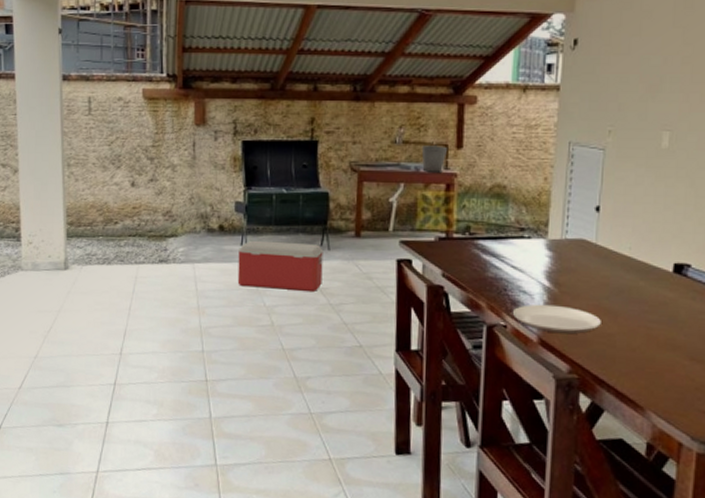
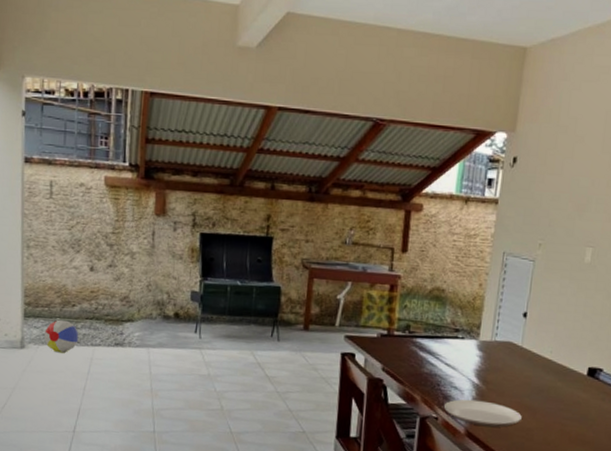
beachball: none [88,238,122,273] -> present [44,319,79,354]
cooler: present [237,240,323,291] -> none [190,328,273,379]
bucket: present [421,144,448,172] -> none [369,247,394,274]

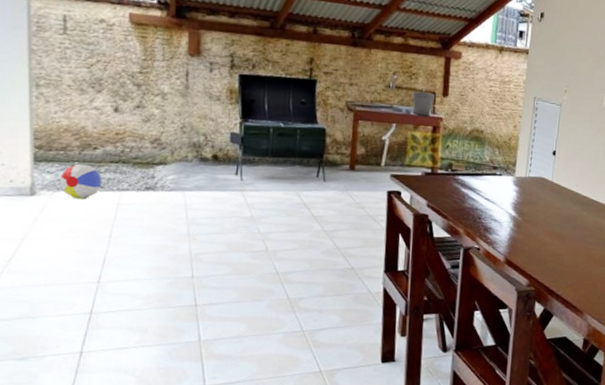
bucket: none [369,247,394,274] -> present [412,91,436,116]
plate: present [443,399,522,428] -> none [484,230,554,255]

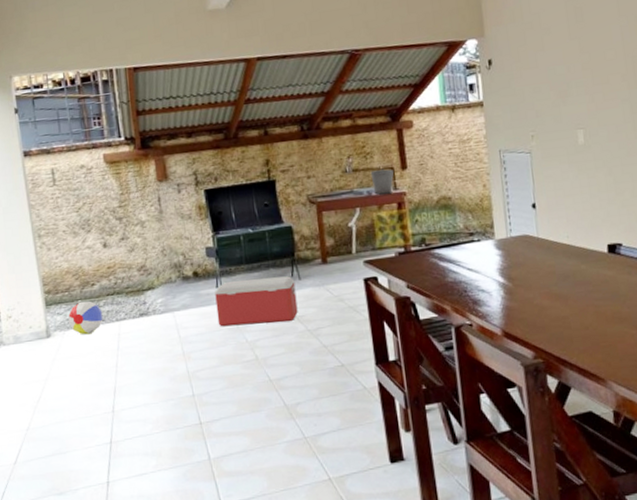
cooler: none [231,170,319,219] -> present [215,276,298,327]

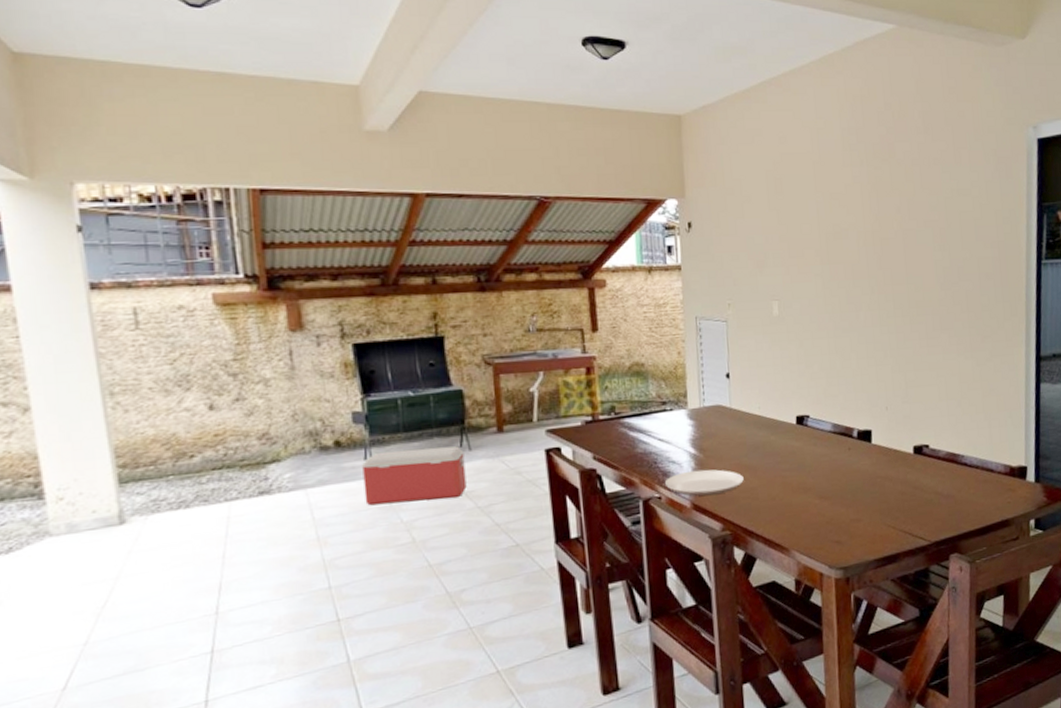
beachball: present [68,301,103,335] -> none [153,476,206,520]
bucket: present [370,168,395,195] -> none [557,329,584,358]
plate: none [475,298,555,324] -> present [664,469,744,496]

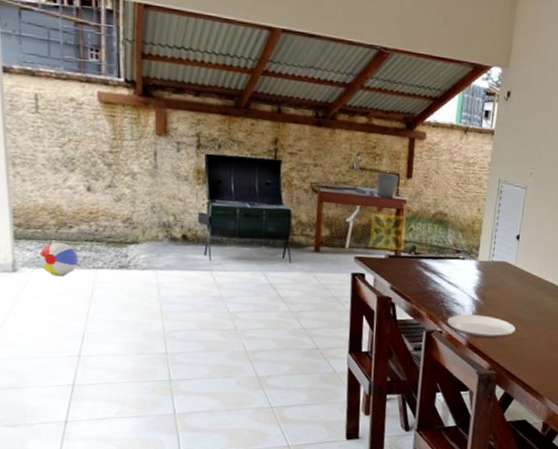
beachball: none [153,476,206,520] -> present [39,241,79,277]
cooler: present [362,446,467,505] -> none [201,250,285,300]
bucket: none [557,329,584,358] -> present [376,172,400,198]

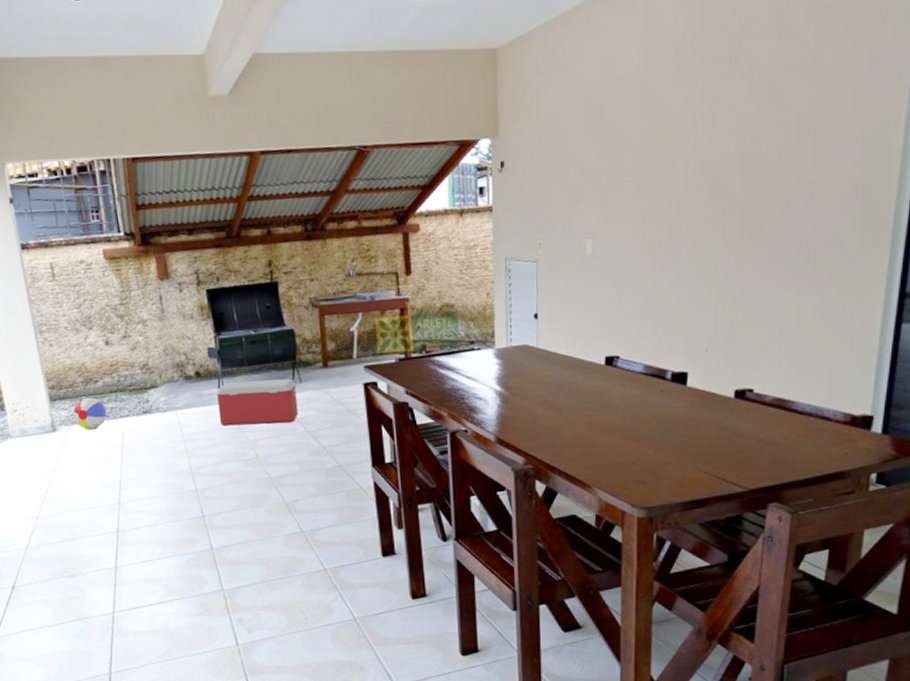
cooler: none [201,250,285,300] -> present [217,379,298,426]
bucket: present [376,172,400,198] -> none [374,273,399,300]
plate: present [447,314,515,339] -> none [470,406,548,431]

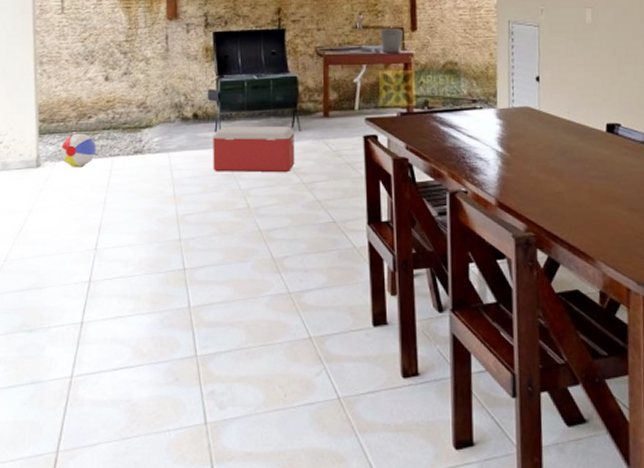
bucket: none [374,273,399,300] -> present [380,28,404,53]

